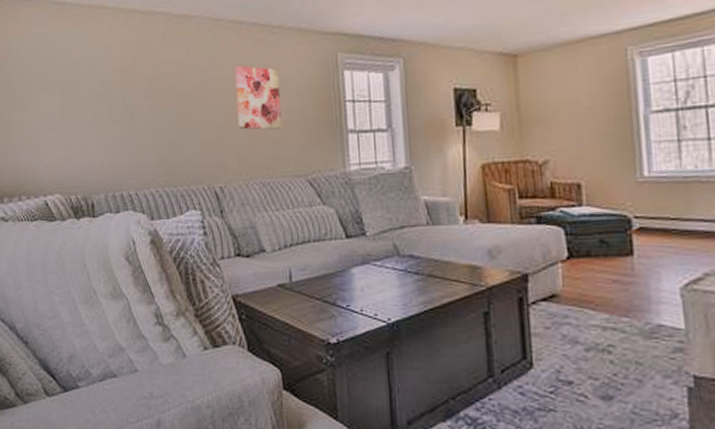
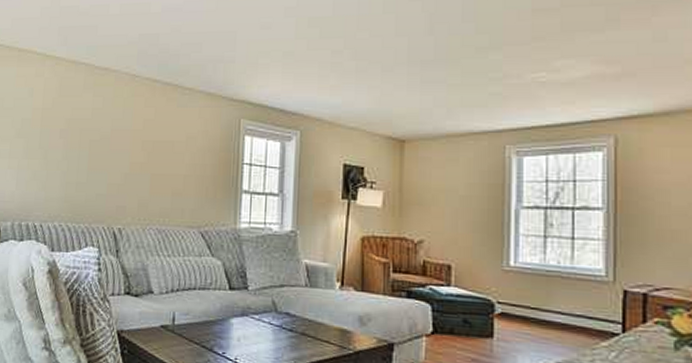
wall art: present [235,65,282,130] -> none [142,120,185,183]

